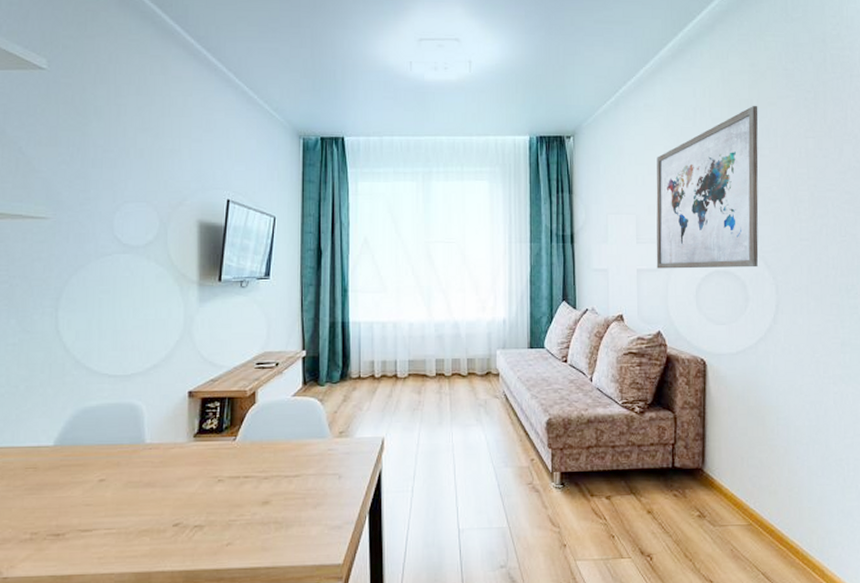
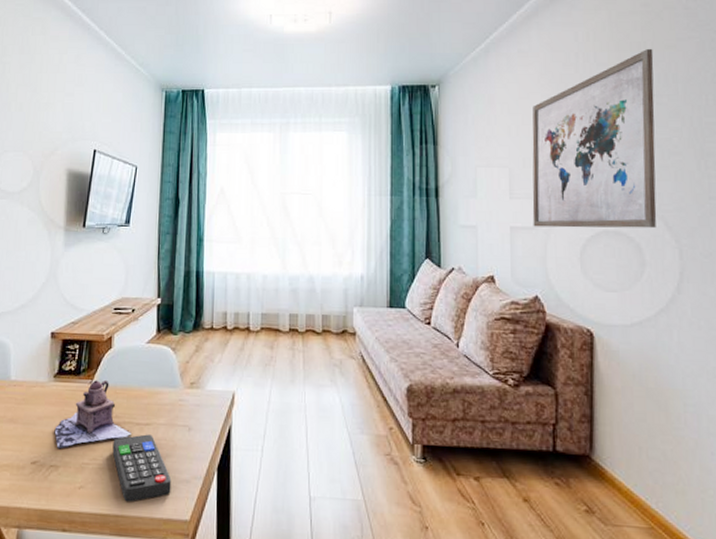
teapot: none [197,436,280,509] -> present [54,380,131,449]
remote control: none [260,486,323,554] -> present [112,434,172,502]

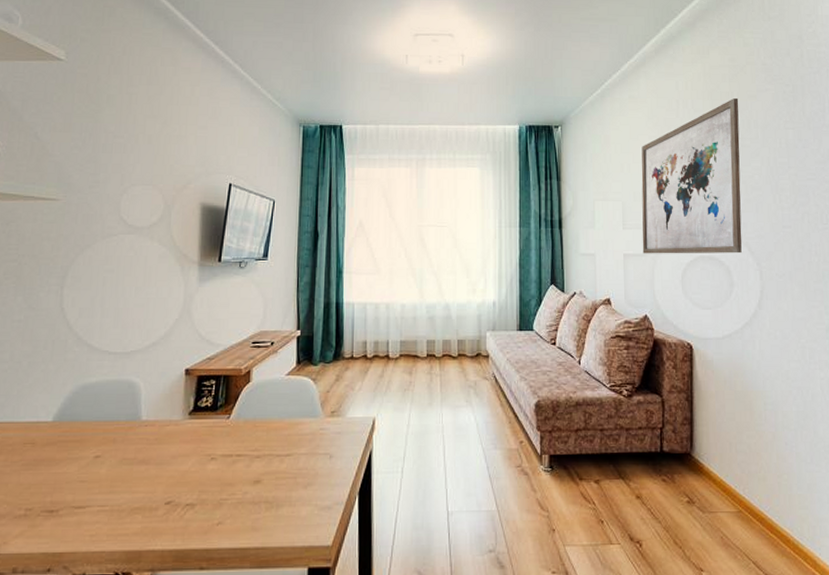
teapot: present [54,380,131,449] -> none [190,415,272,487]
remote control: present [112,434,172,502] -> none [252,465,313,534]

